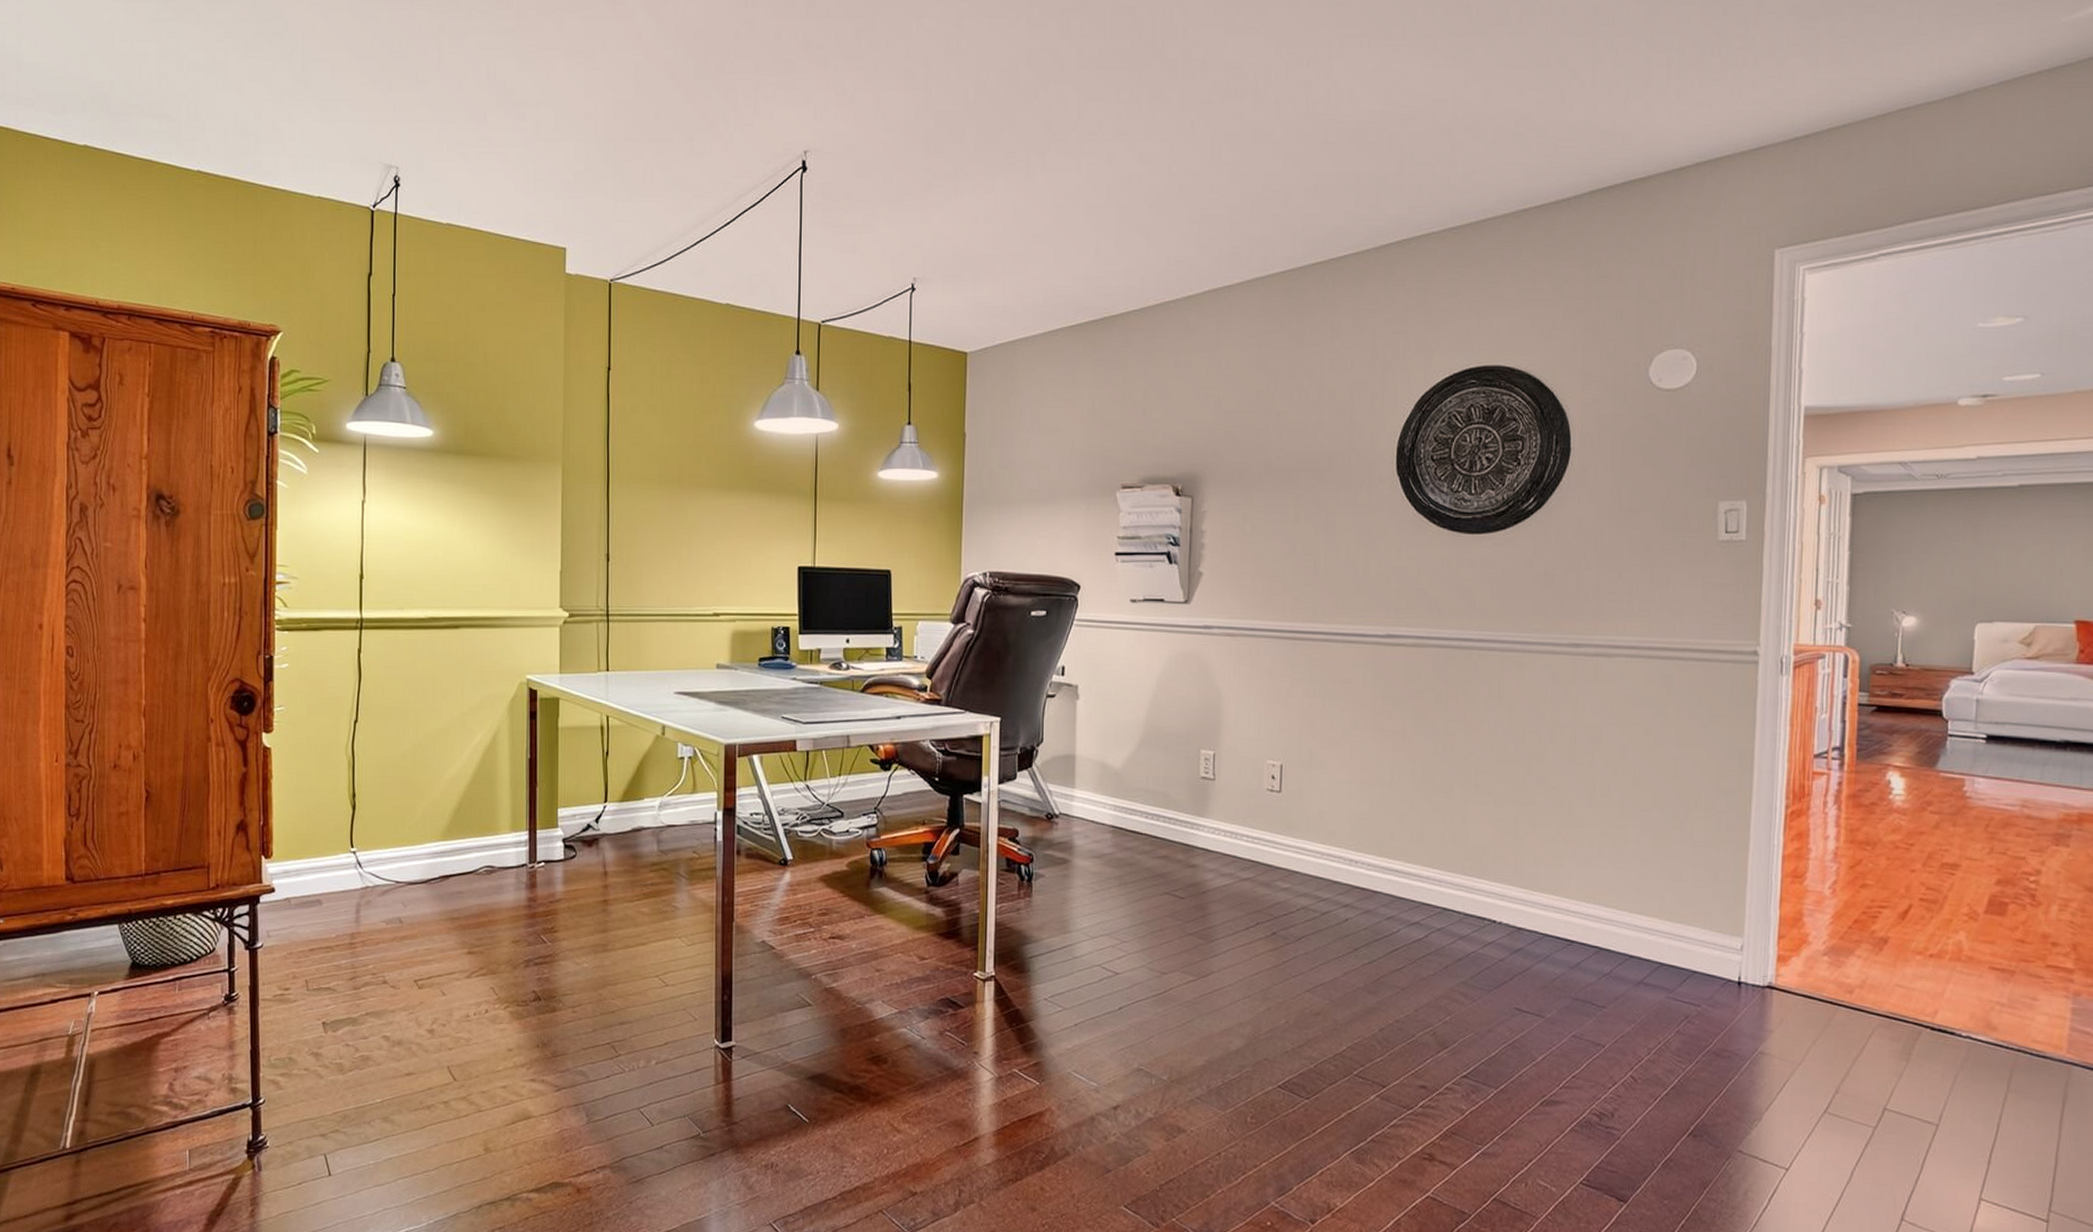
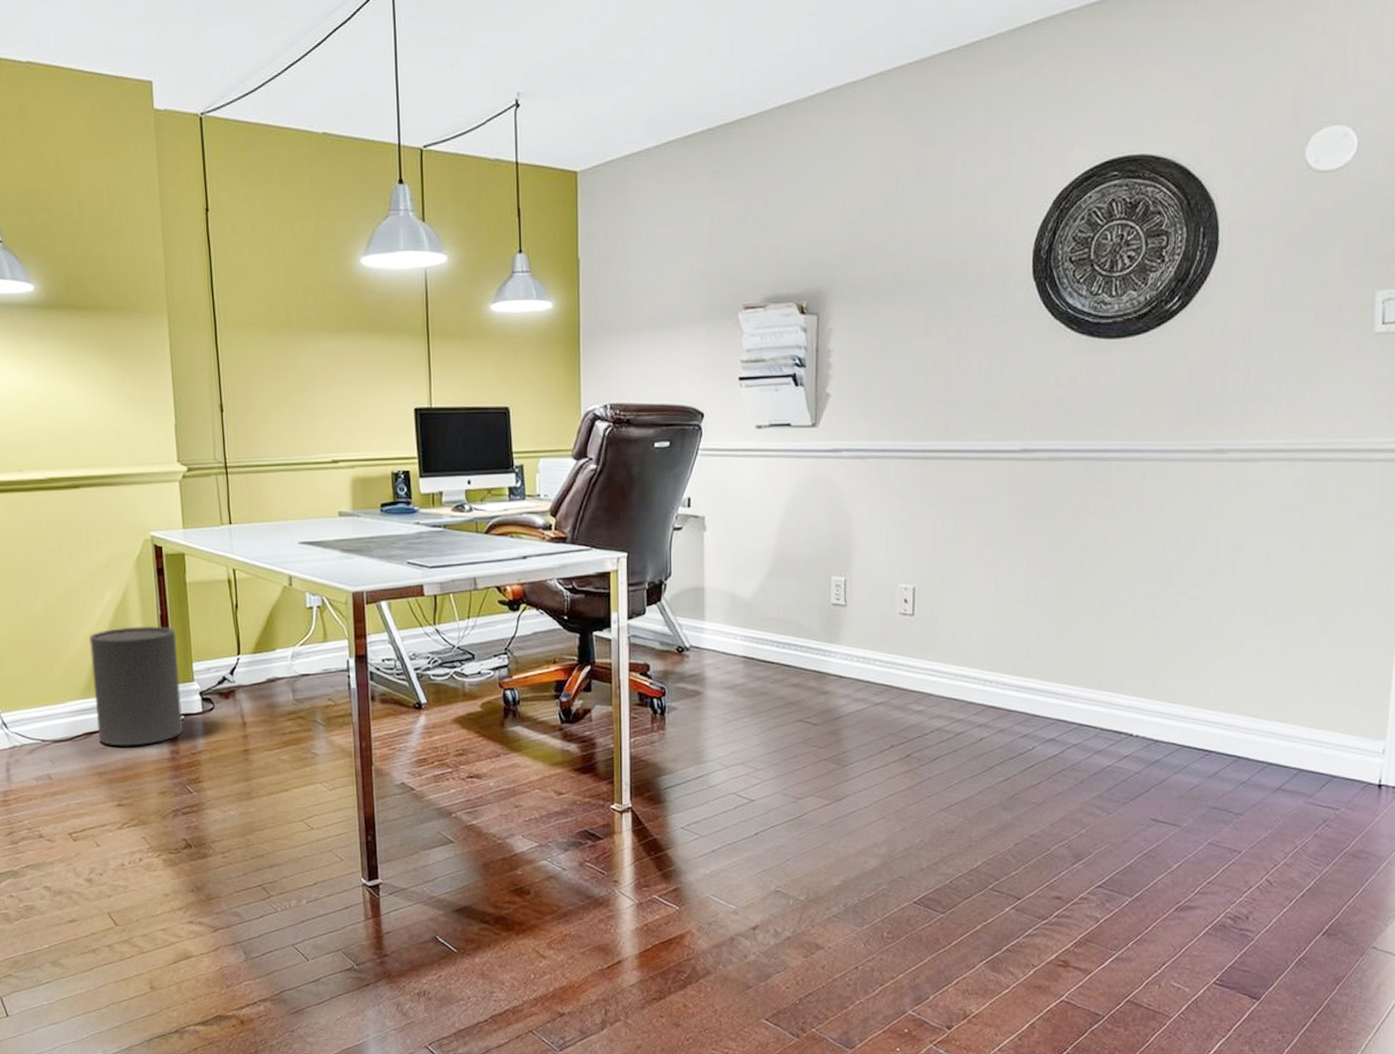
trash can: none [454,769,544,892] -> present [88,626,184,746]

